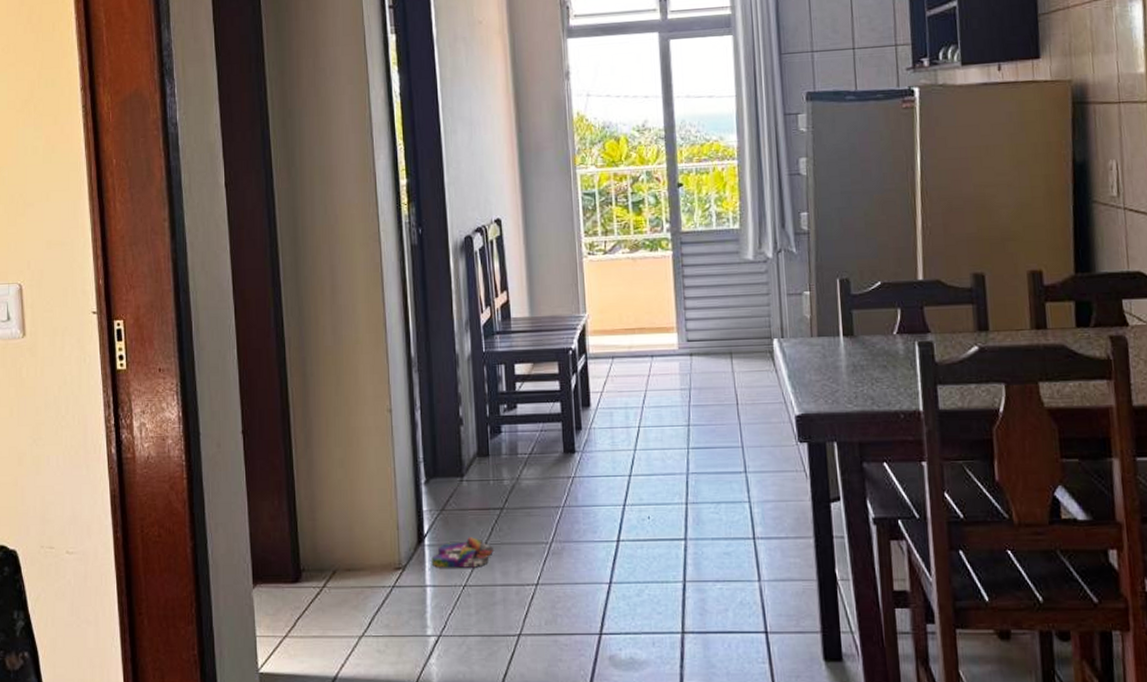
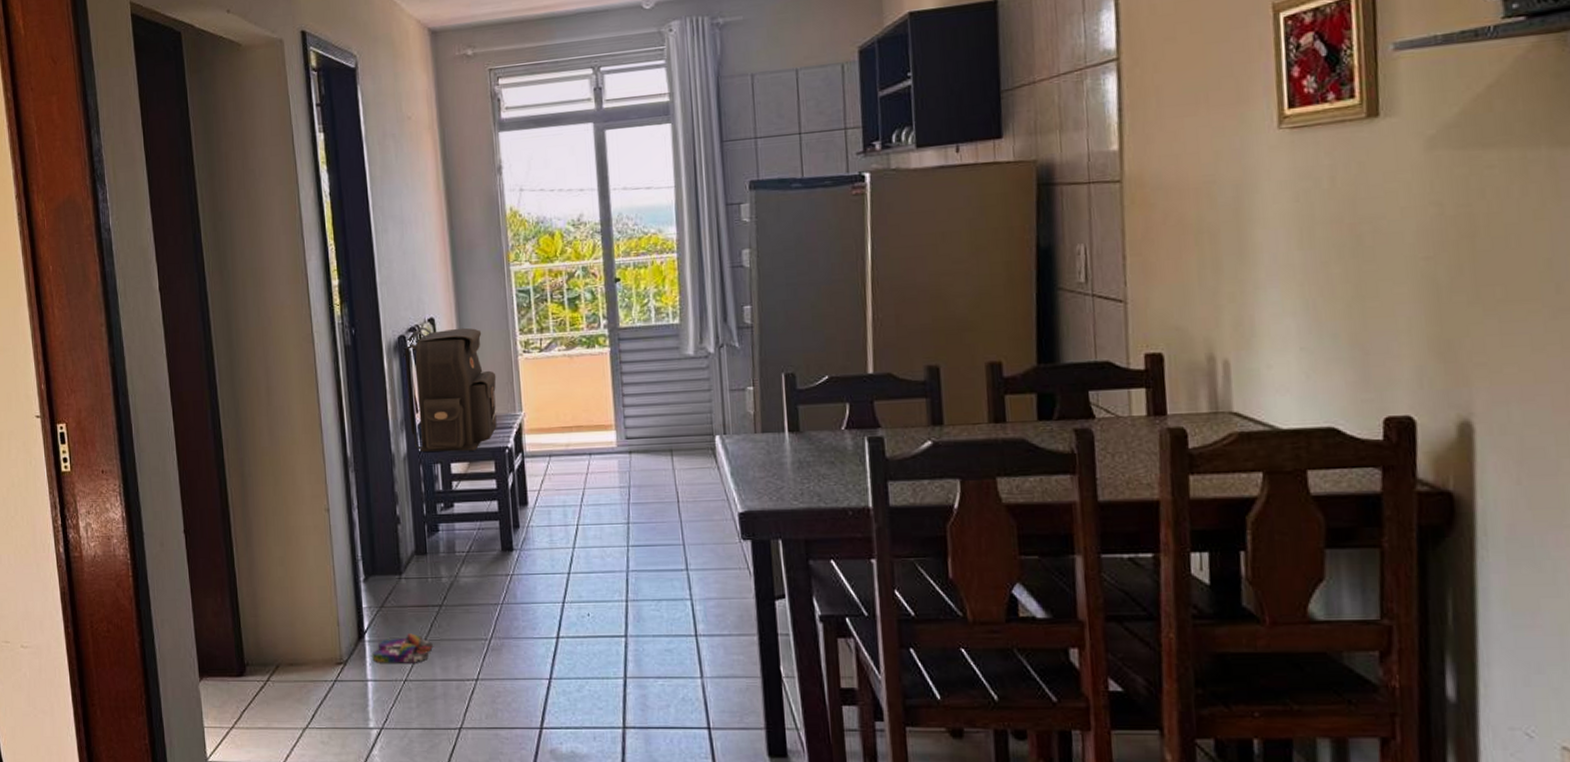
backpack: none [471,227,562,353] -> present [405,327,497,452]

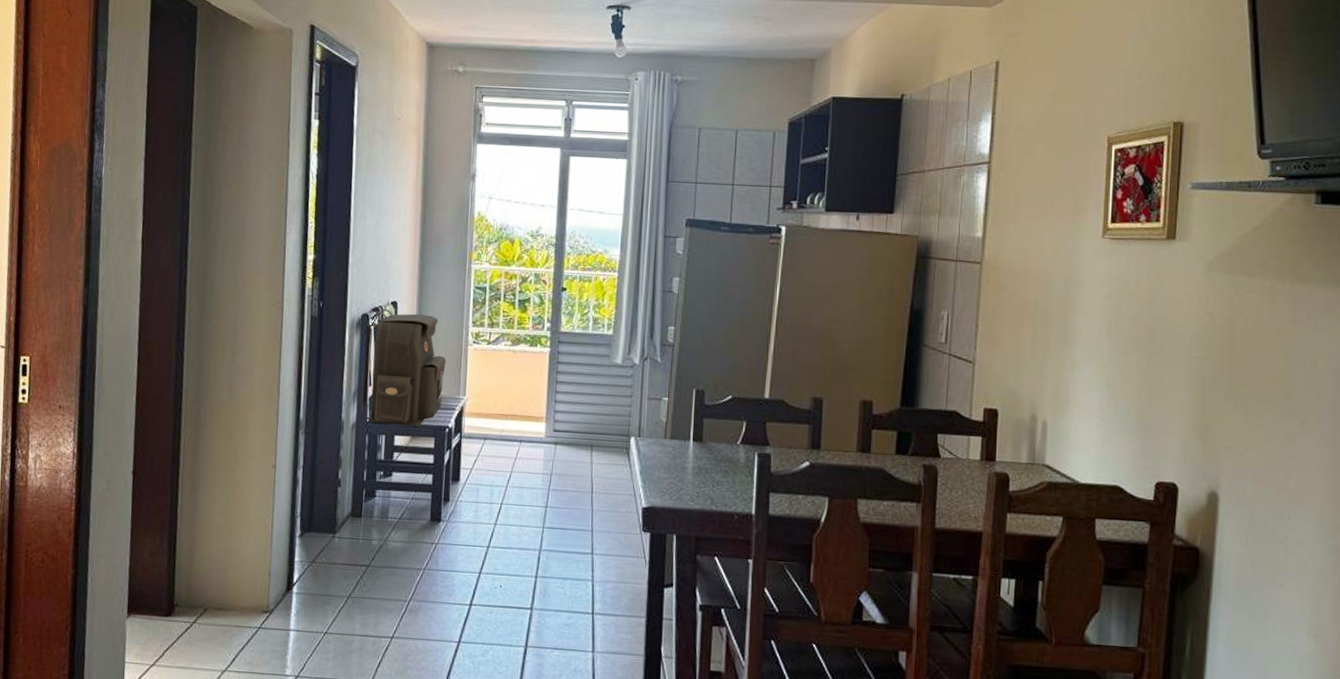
slippers: present [372,633,433,663] -> none [297,589,356,617]

